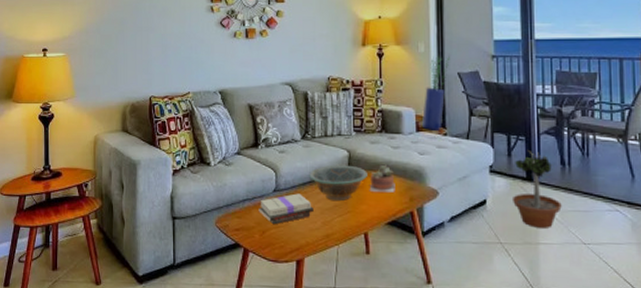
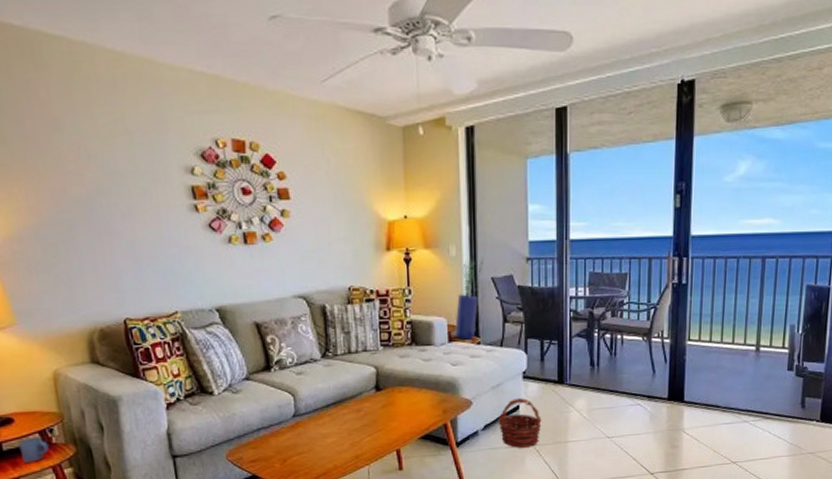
mug: none [62,189,83,211] -> present [18,436,49,463]
books: present [258,193,314,225] -> none [277,416,340,452]
decorative bowl: present [308,164,367,202] -> none [331,382,398,421]
succulent plant: present [369,164,395,193] -> none [400,378,428,409]
basket: none [464,192,510,245] -> present [498,398,542,448]
potted tree: present [511,150,562,228] -> none [543,354,590,428]

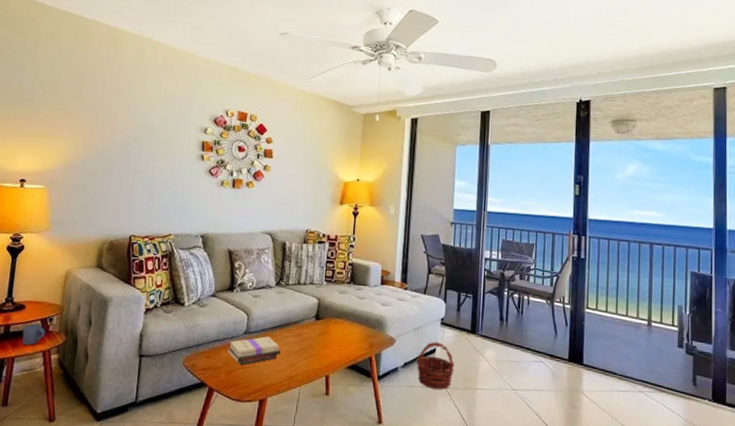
books: none [277,416,340,452] -> present [227,336,281,366]
vase: present [455,257,483,340] -> none [387,216,416,285]

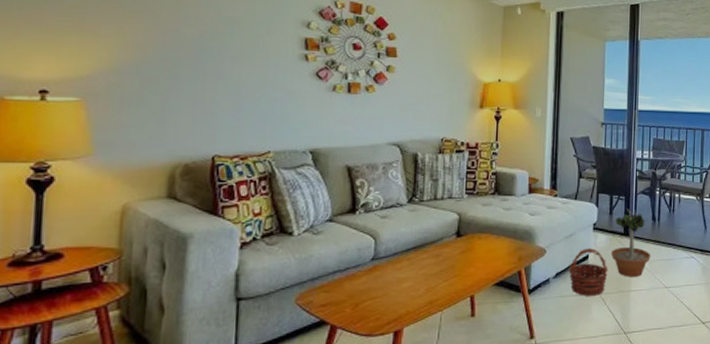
mug: present [22,323,46,345] -> none [61,274,98,303]
books: present [227,336,281,366] -> none [352,260,417,296]
potted tree: none [457,307,498,376] -> present [610,209,651,277]

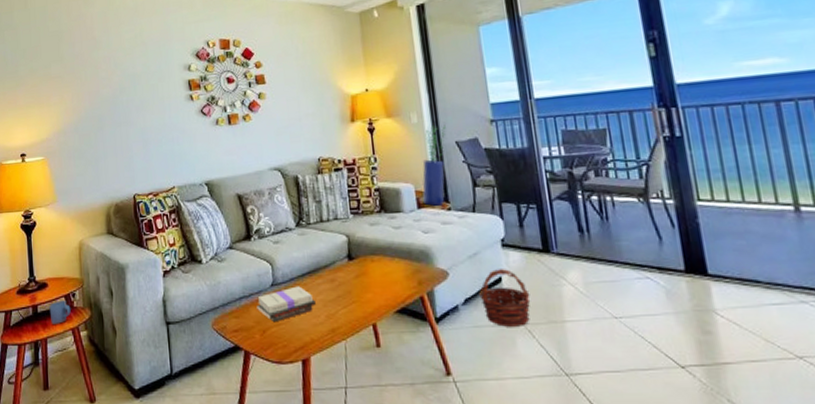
mug: none [61,274,98,303] -> present [49,300,71,324]
books: none [352,260,417,296] -> present [257,286,316,323]
vase: none [535,119,564,192] -> present [422,123,446,206]
potted tree: present [610,209,651,277] -> none [528,219,586,304]

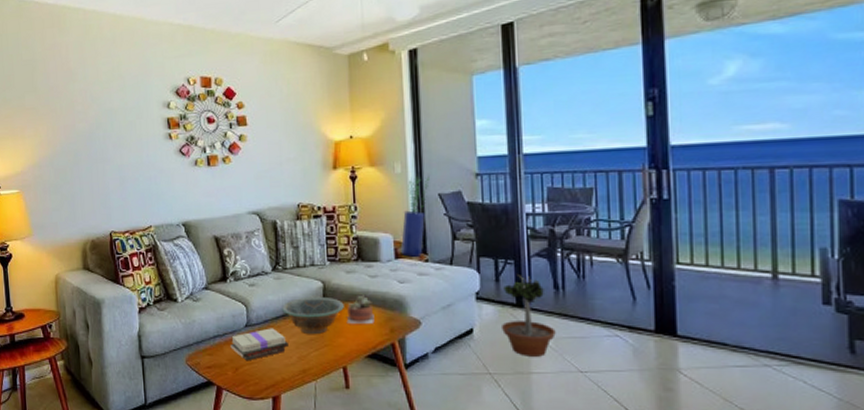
mug: present [49,300,71,324] -> none [26,331,48,353]
decorative bowl: none [306,251,370,292] -> present [281,296,344,335]
succulent plant: none [373,247,402,279] -> present [346,295,375,325]
basket: present [479,269,531,327] -> none [450,321,500,376]
potted tree: none [528,219,586,304] -> present [500,275,556,357]

